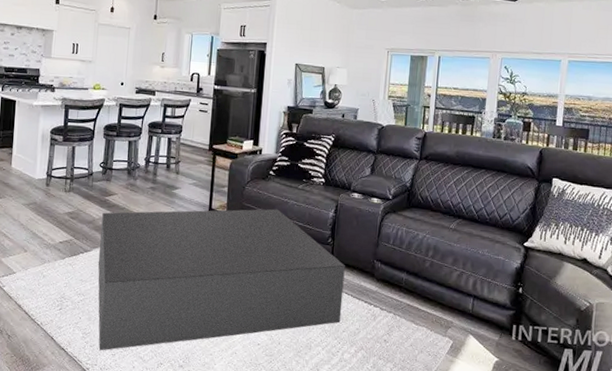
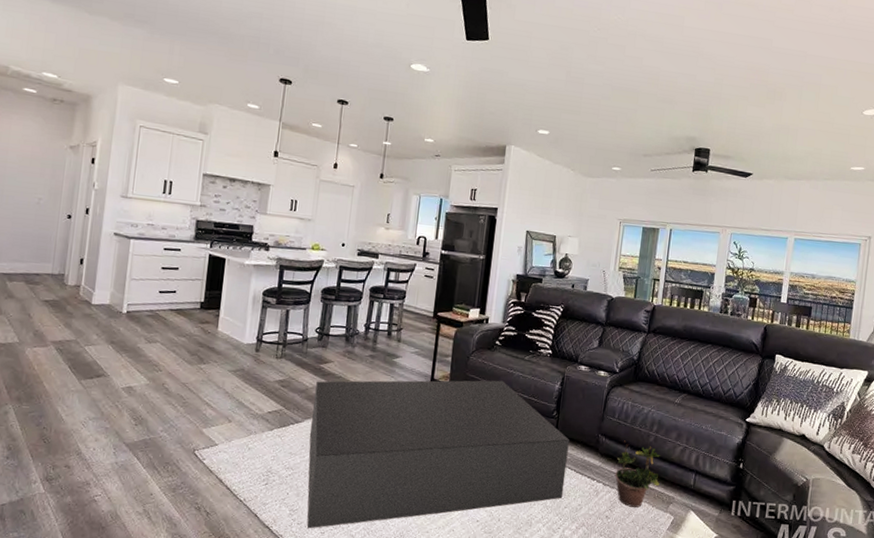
potted plant: none [391,266,437,332] -> present [614,440,660,508]

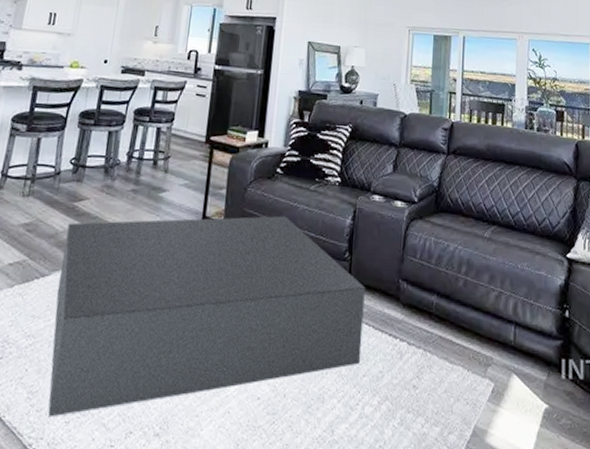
potted plant: present [614,440,660,508] -> none [420,286,474,373]

